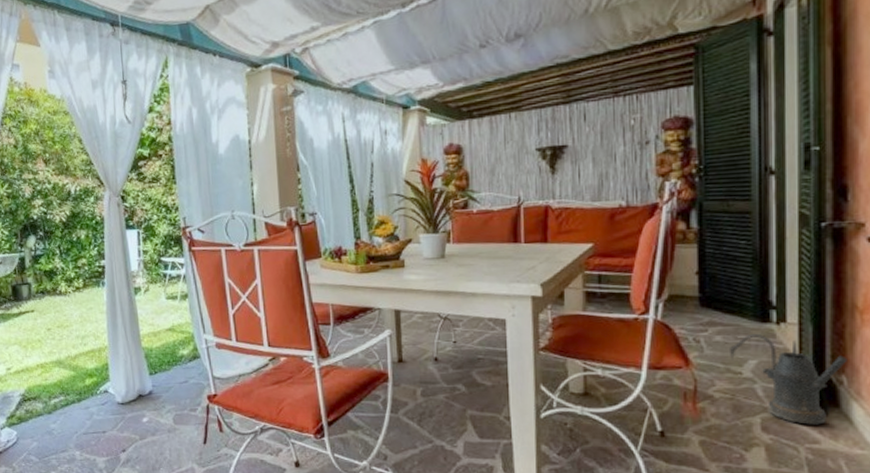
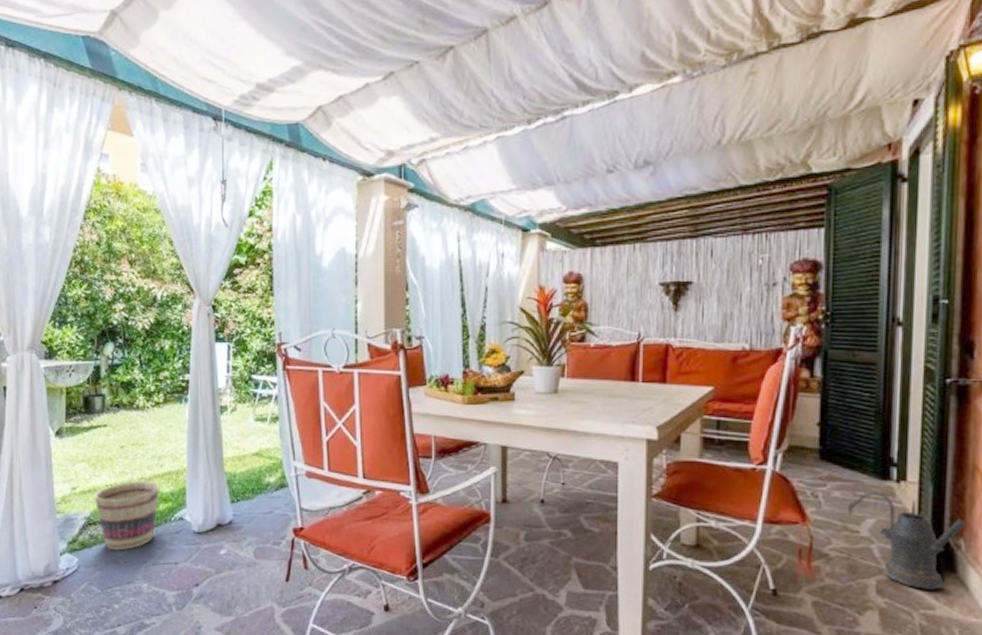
basket: none [27,358,85,423] -> present [94,480,160,551]

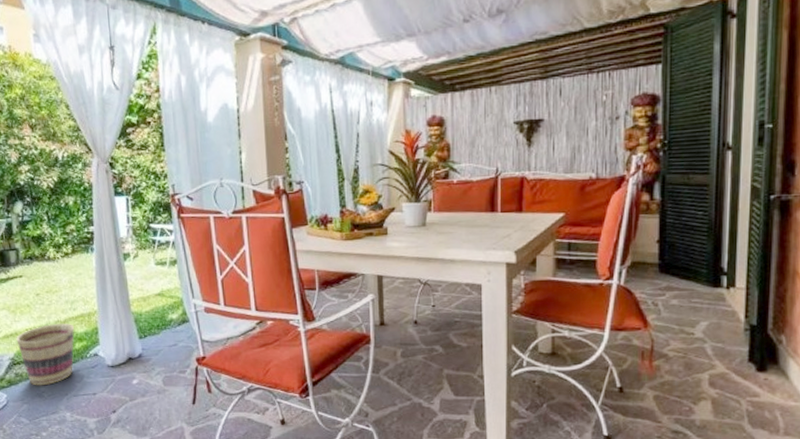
watering can: present [847,490,966,590] -> none [683,297,787,380]

